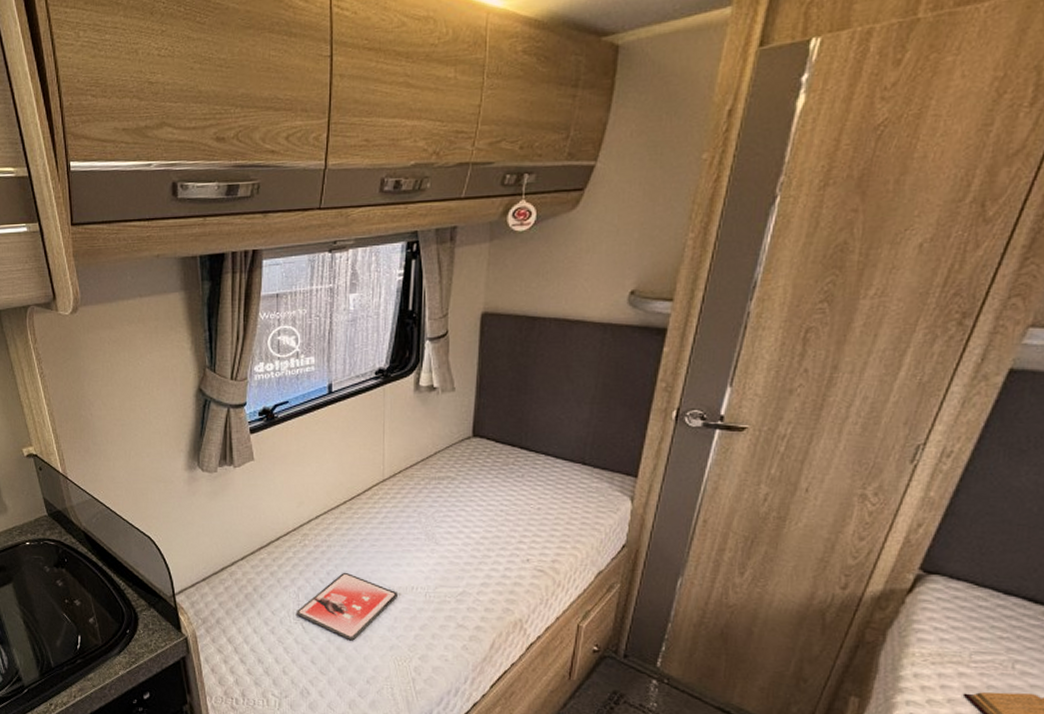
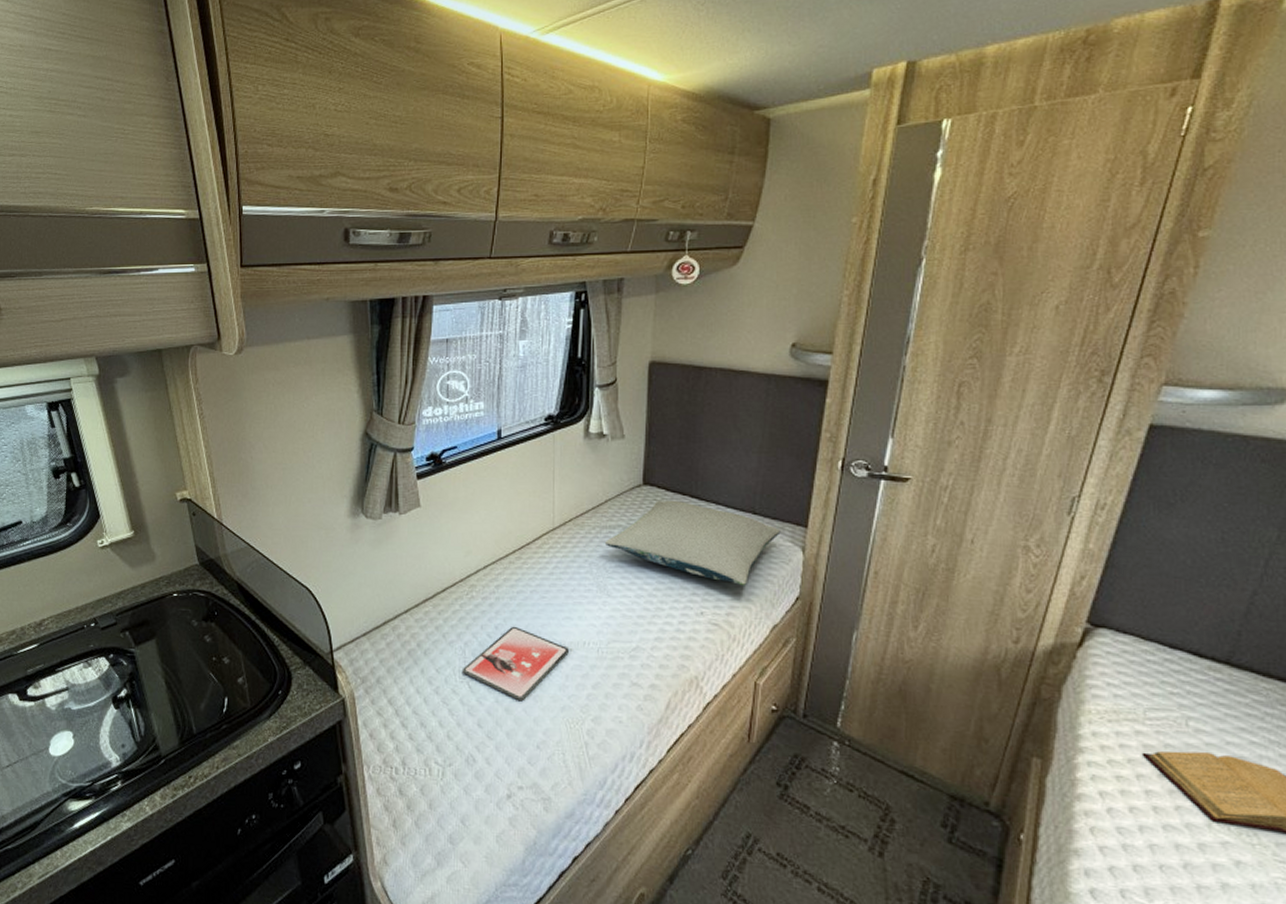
pillow: none [433,451,610,535] -> present [604,500,781,586]

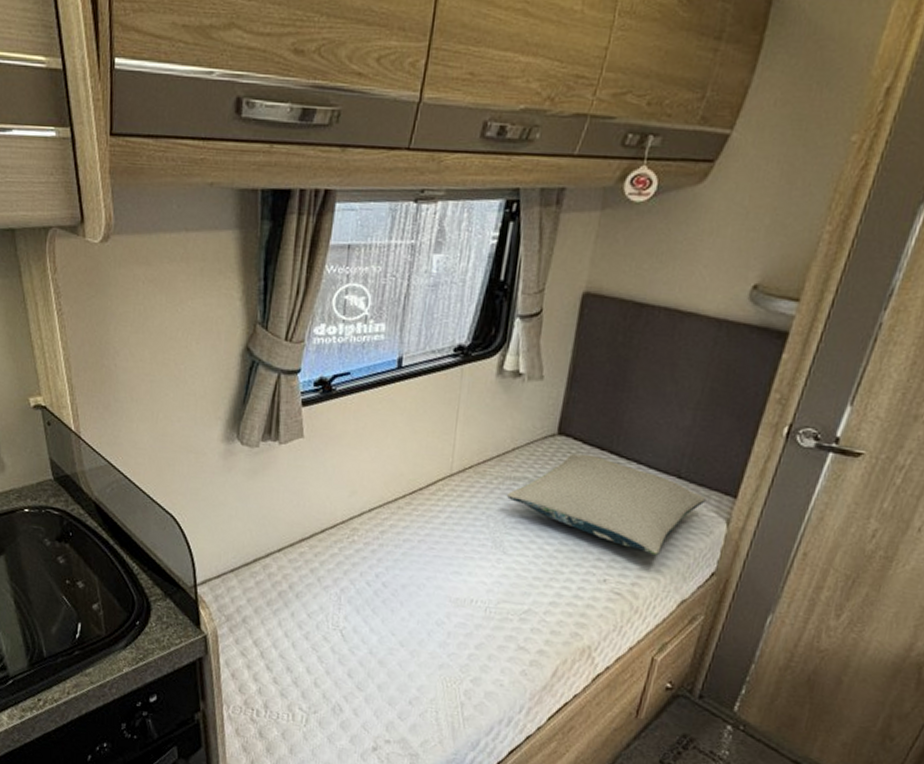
tablet: present [463,626,569,702] -> none [336,576,454,655]

